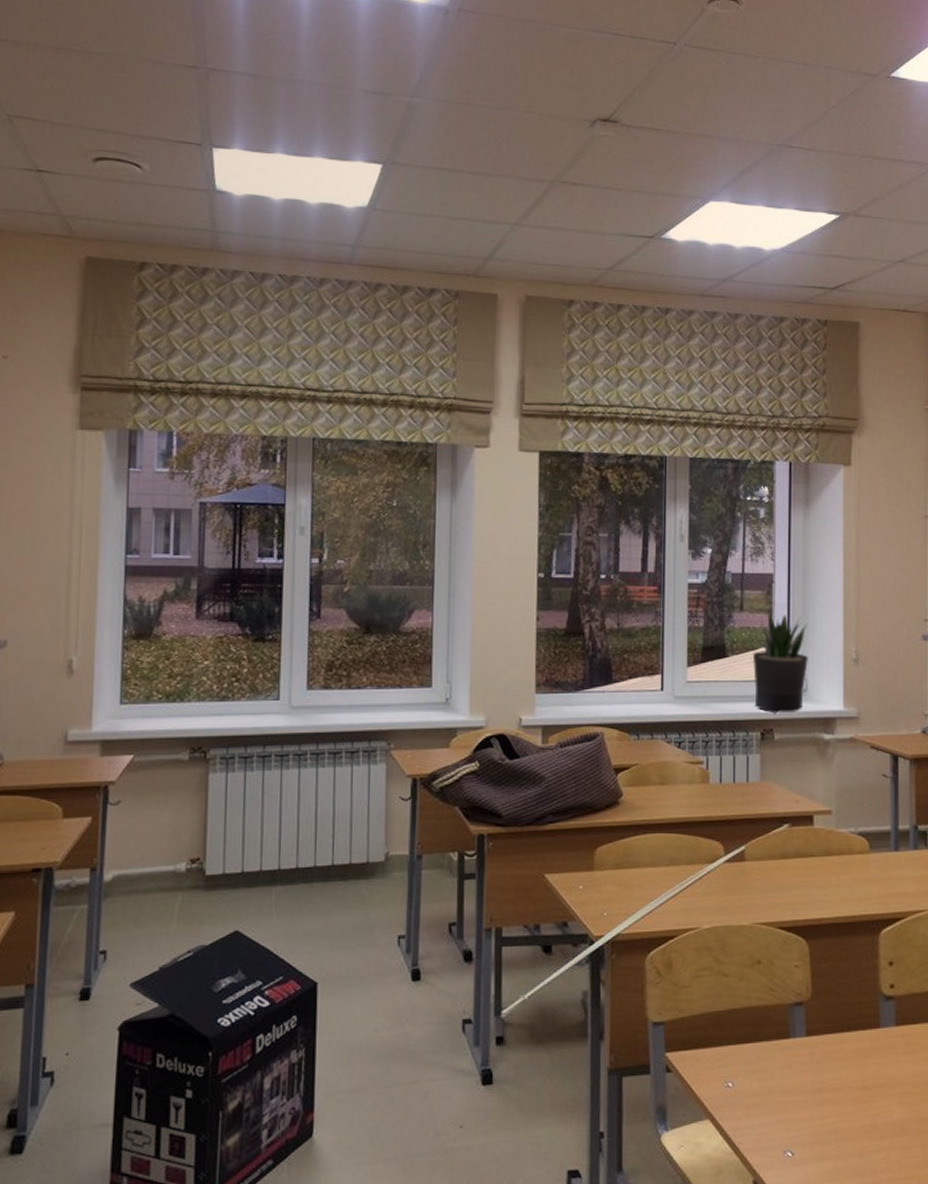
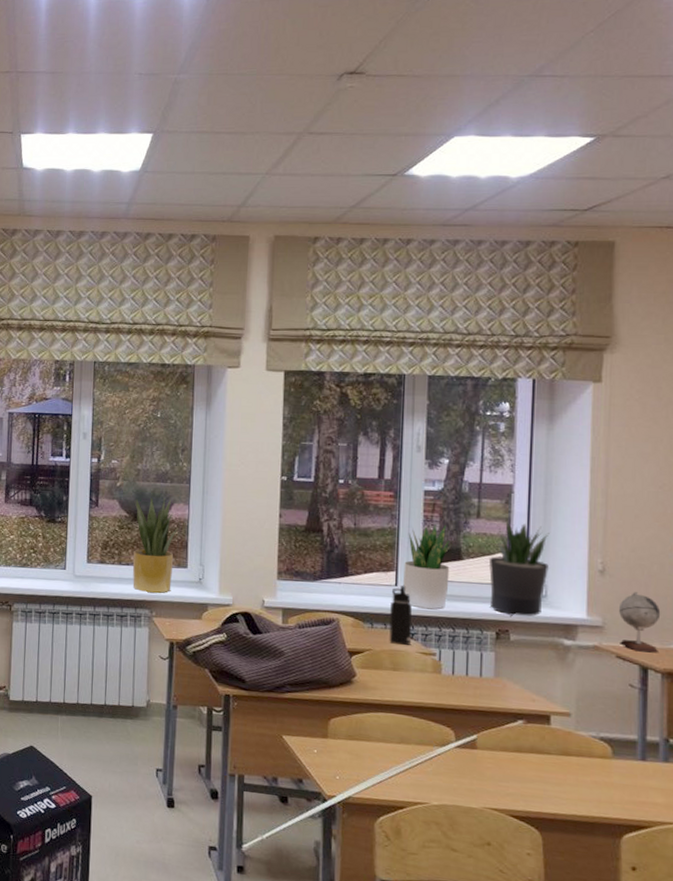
planter: none [365,604,421,721] -> present [132,497,179,594]
water bottle: none [656,688,679,755] -> present [389,585,413,645]
planter: none [669,620,715,714] -> present [403,524,451,610]
globe: none [872,679,908,740] -> present [619,592,661,653]

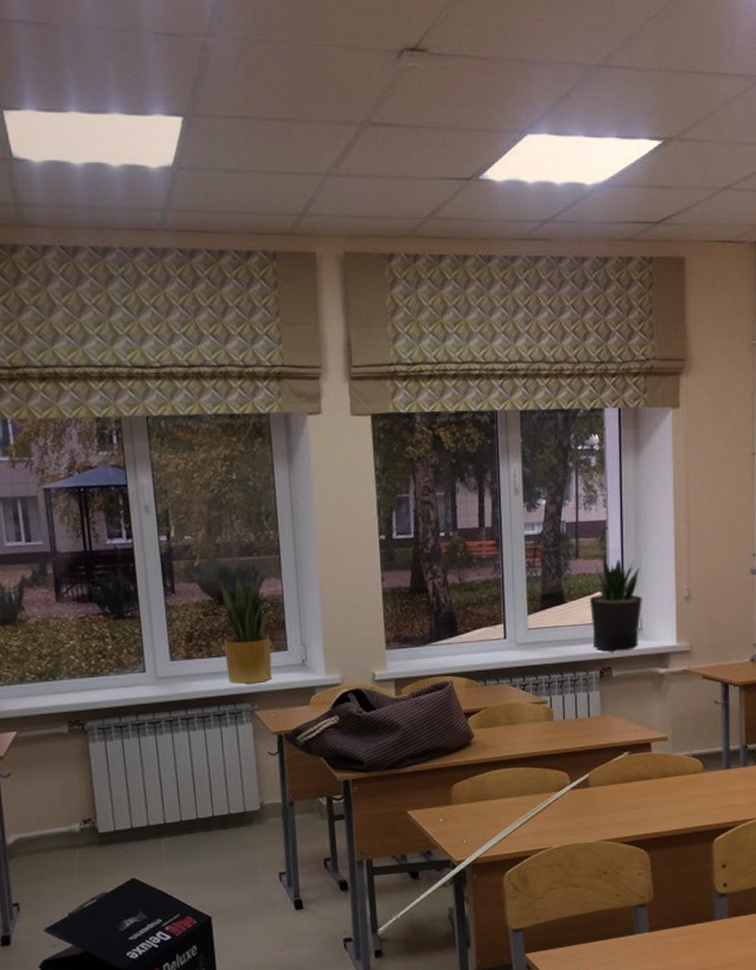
water bottle: present [389,585,413,645] -> none [501,636,524,698]
planter: present [403,524,451,610] -> none [511,569,555,658]
globe: present [619,592,661,653] -> none [703,613,737,670]

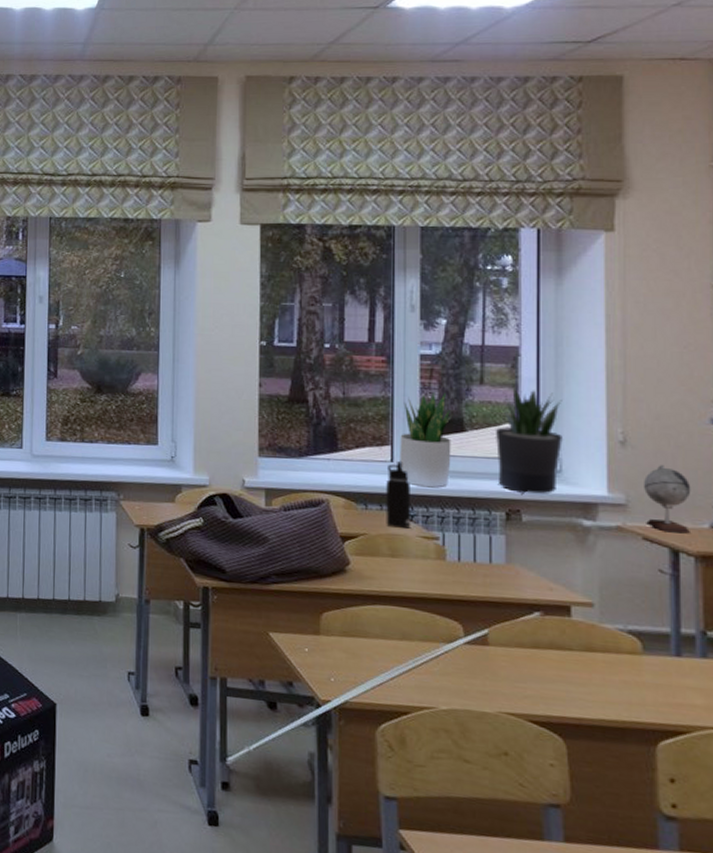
planter: present [217,574,273,685] -> none [96,367,147,474]
water bottle: none [501,636,524,698] -> present [386,460,412,528]
planter: none [511,569,555,658] -> present [400,392,452,488]
globe: none [703,613,737,670] -> present [644,465,691,534]

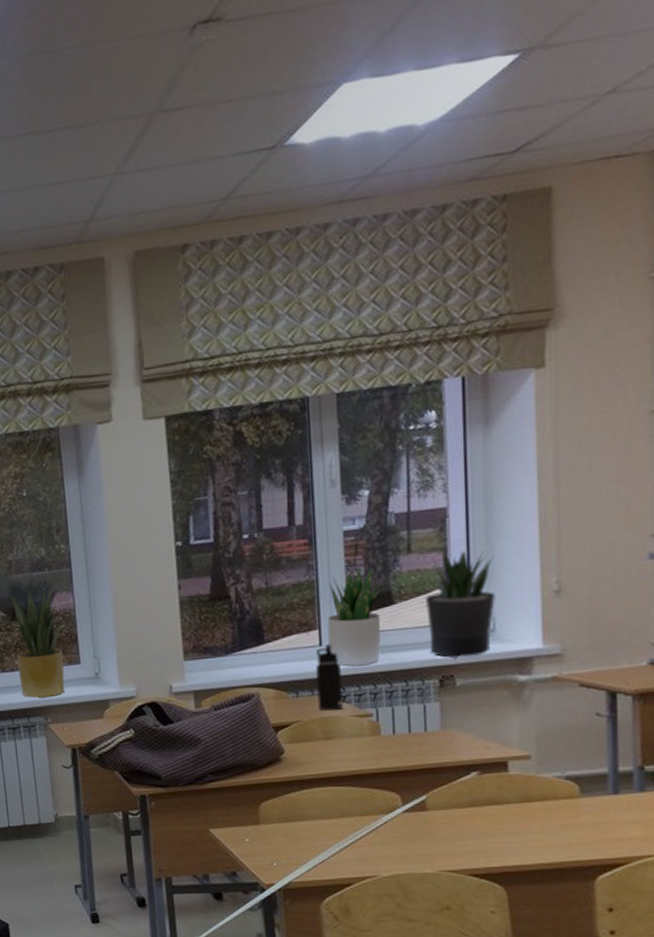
planter: none [96,367,147,474] -> present [10,589,65,699]
globe: present [644,465,691,534] -> none [580,609,629,676]

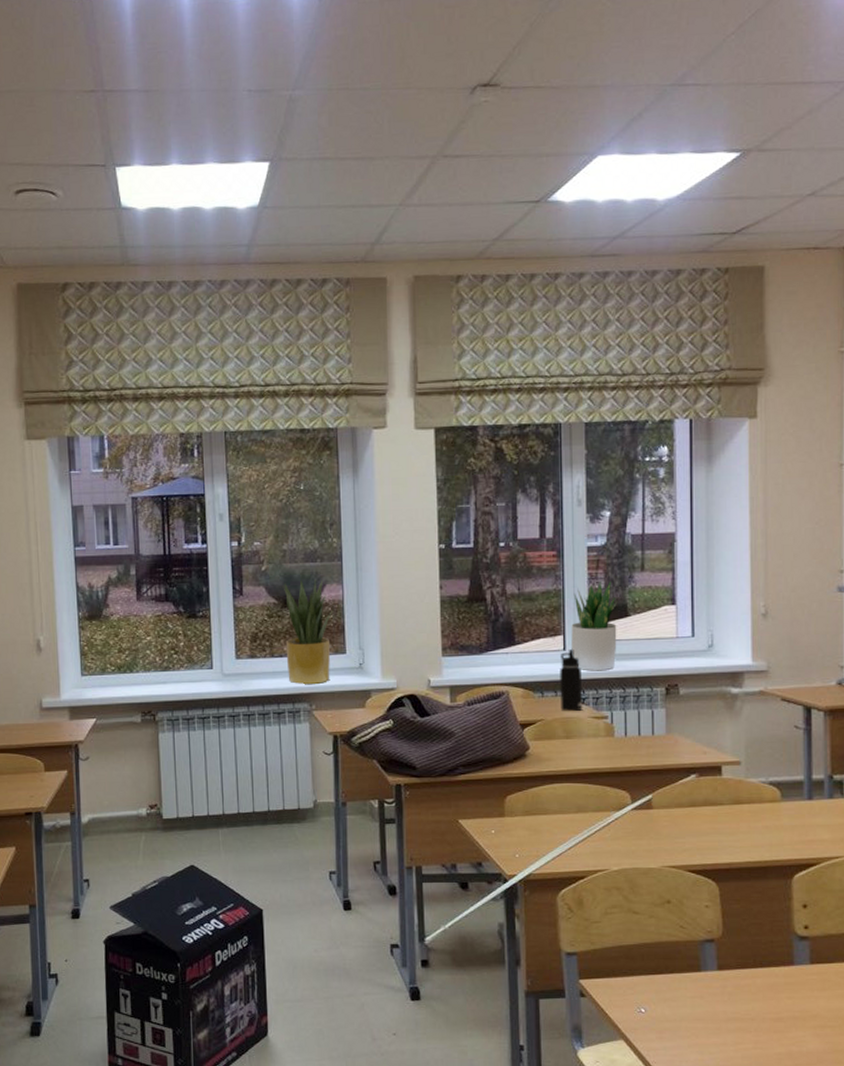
planter: present [425,544,495,658] -> none [655,565,713,669]

